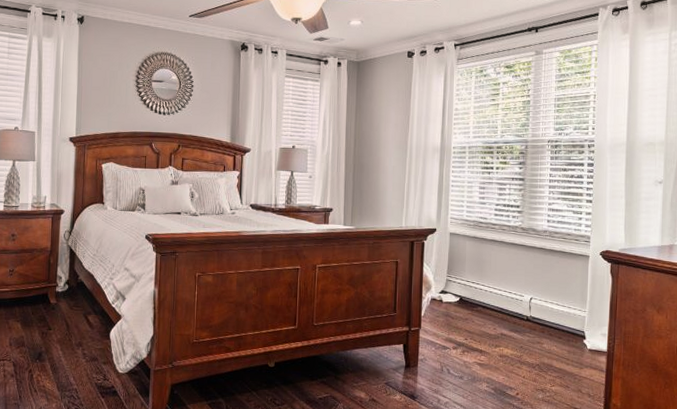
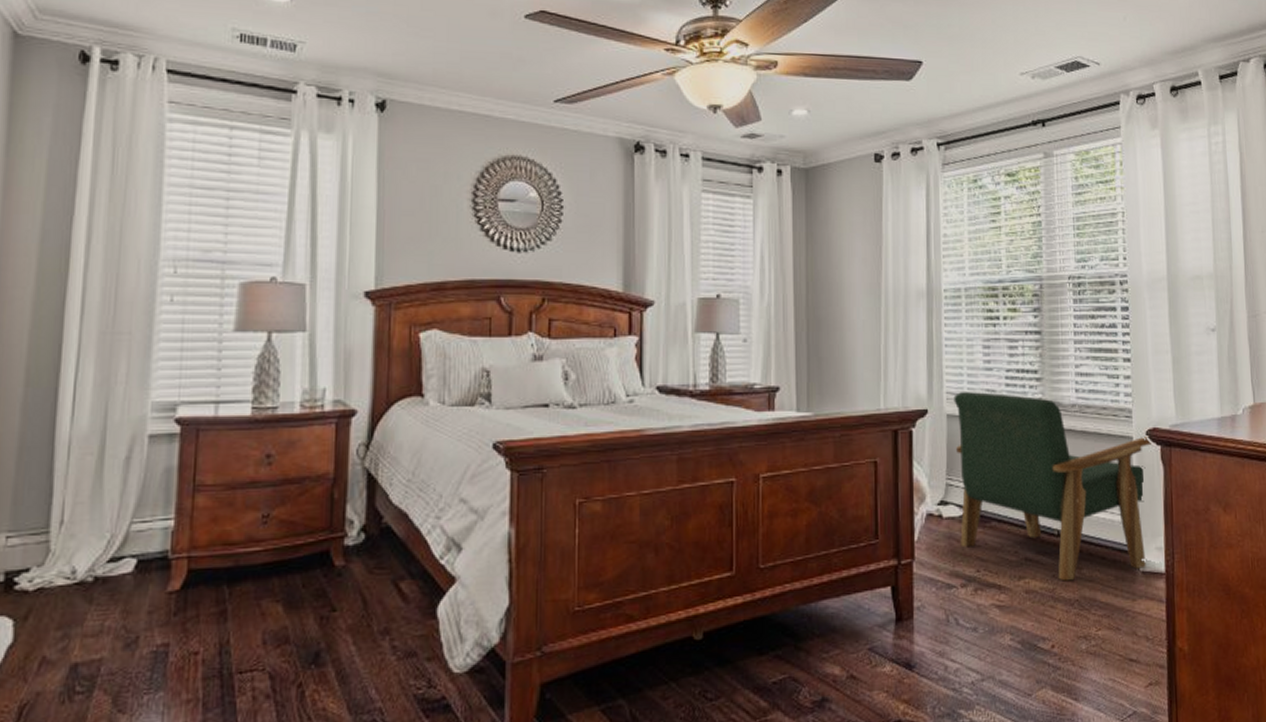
armchair: none [454,218,605,351] -> present [953,392,1153,581]

